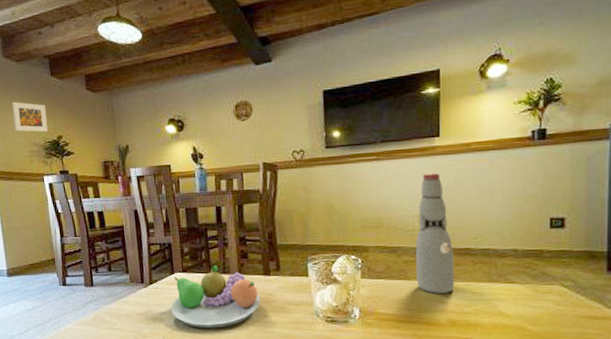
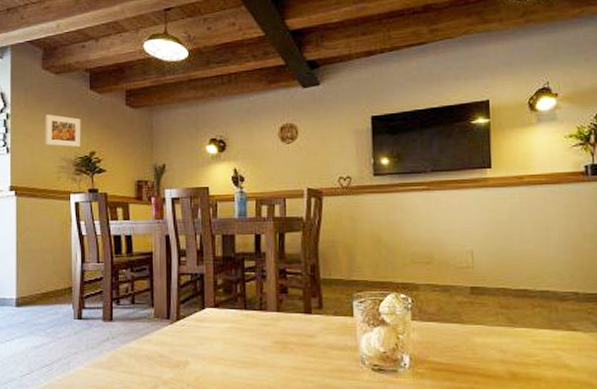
fruit bowl: present [171,266,261,329] -> none [199,301,300,375]
bottle: present [415,172,454,293] -> none [469,205,513,340]

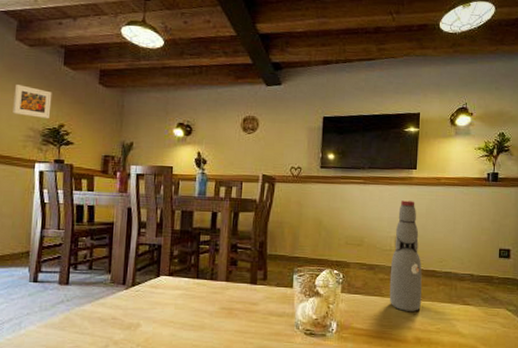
bottle: none [469,205,513,340] -> present [389,199,422,311]

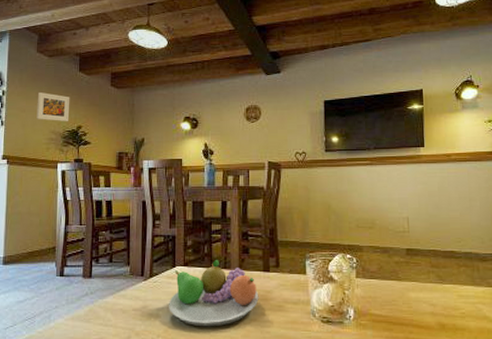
fruit bowl: none [150,271,245,337] -> present [169,260,259,327]
bottle: present [389,199,422,311] -> none [405,178,442,295]

